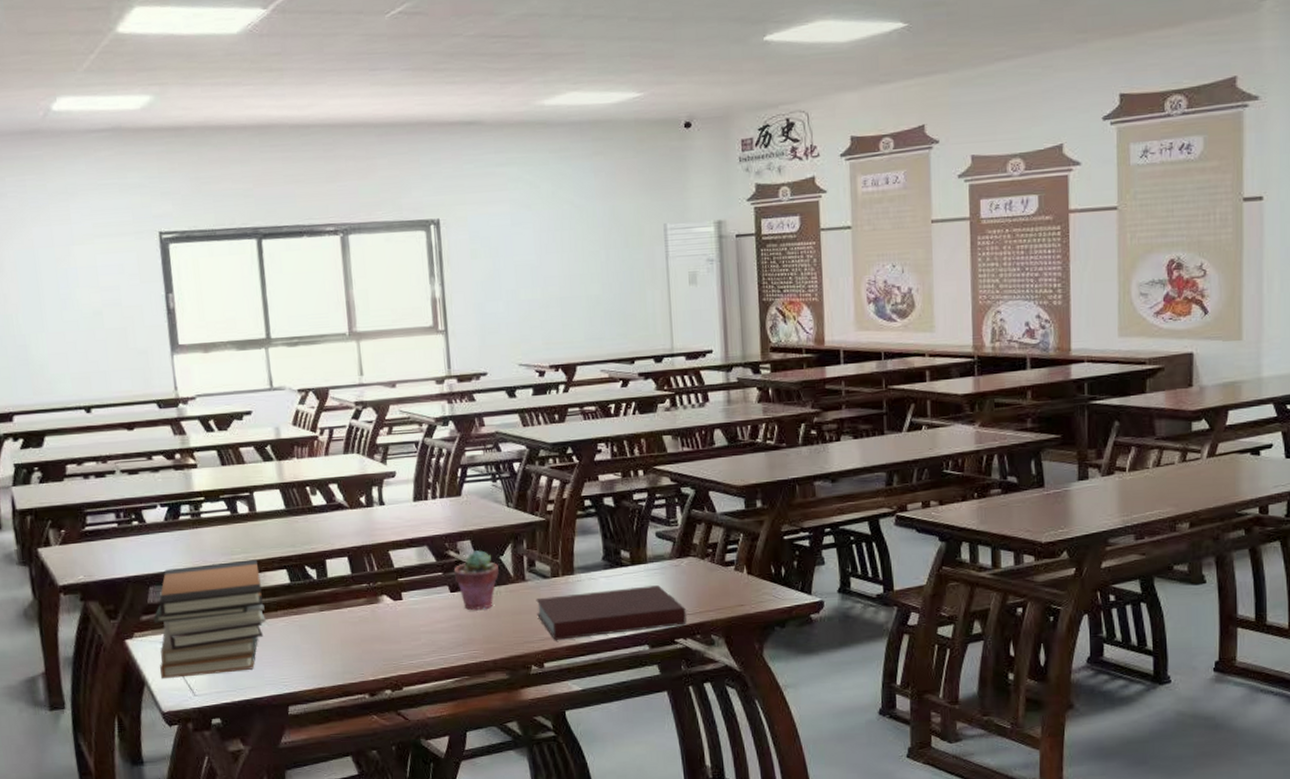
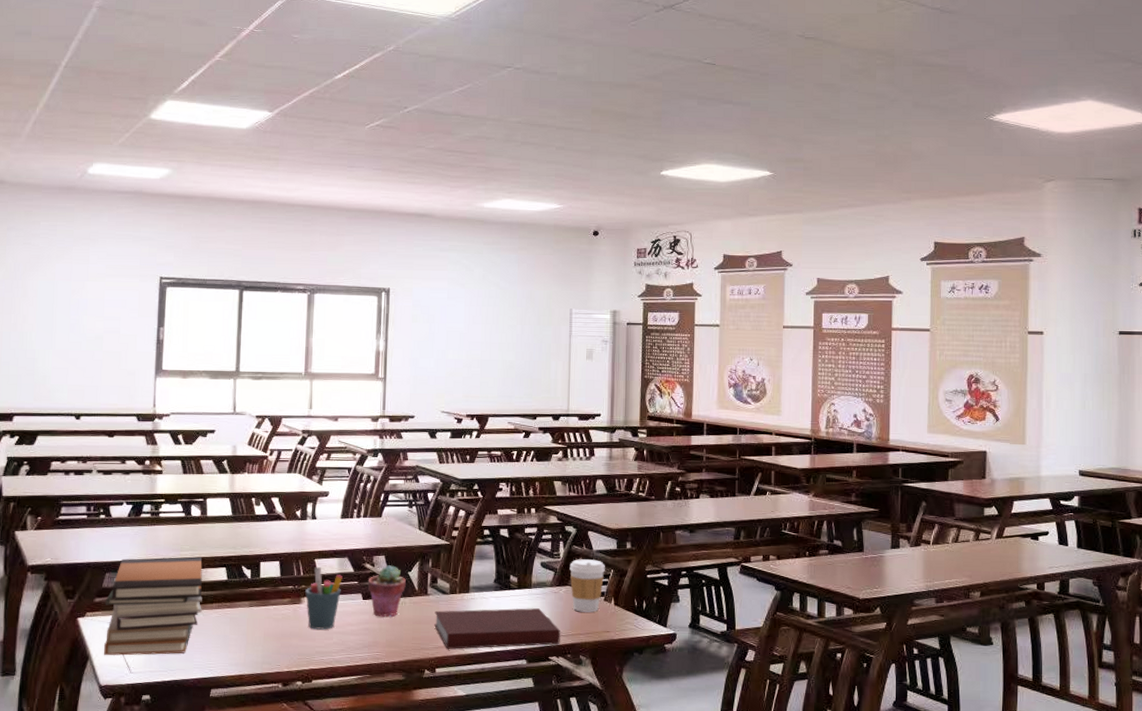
pen holder: none [382,560,424,631] -> present [305,567,343,630]
coffee cup: none [690,524,733,586] -> present [569,559,605,612]

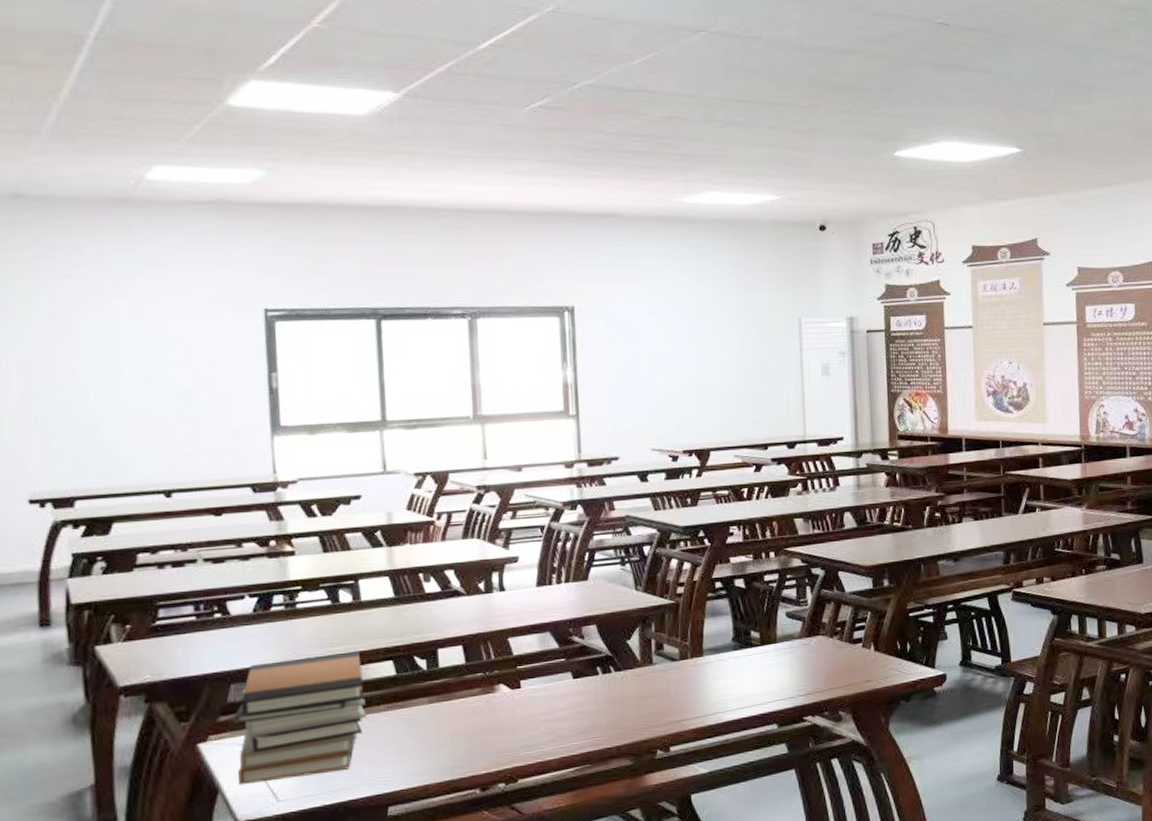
pen holder: present [305,567,343,630] -> none [499,647,545,721]
potted succulent: present [367,565,406,618] -> none [577,635,625,697]
notebook: present [434,608,560,649] -> none [663,664,815,723]
coffee cup: present [569,559,605,612] -> none [819,602,861,663]

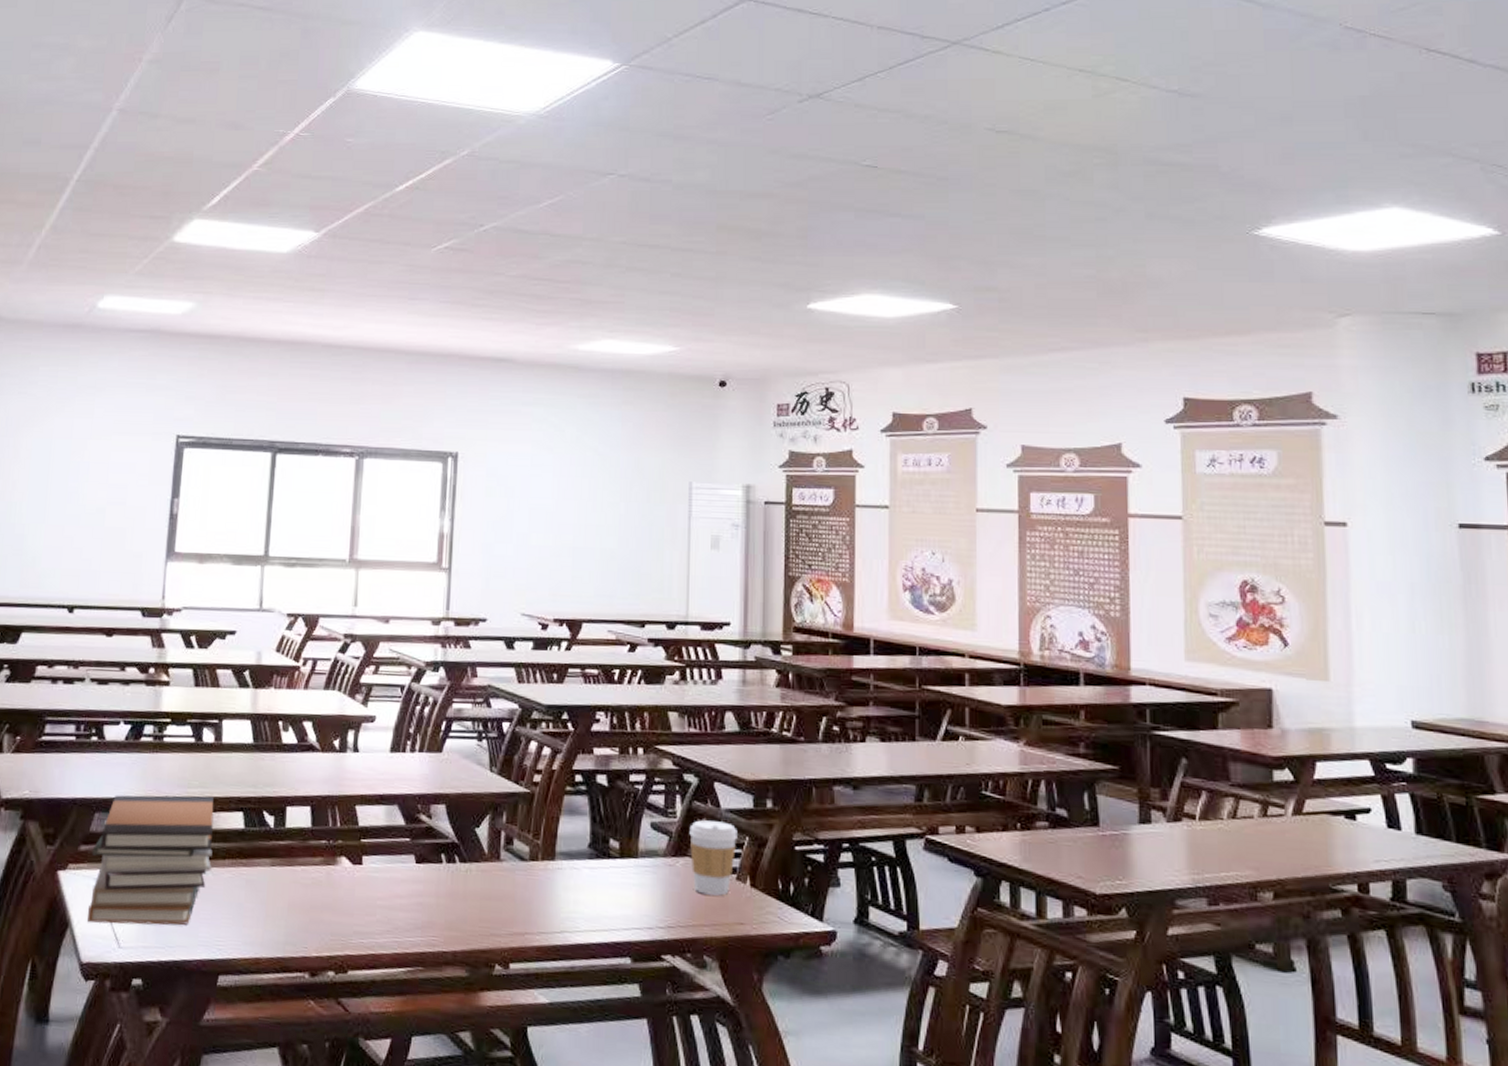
coffee cup: none [819,602,861,663] -> present [689,820,738,896]

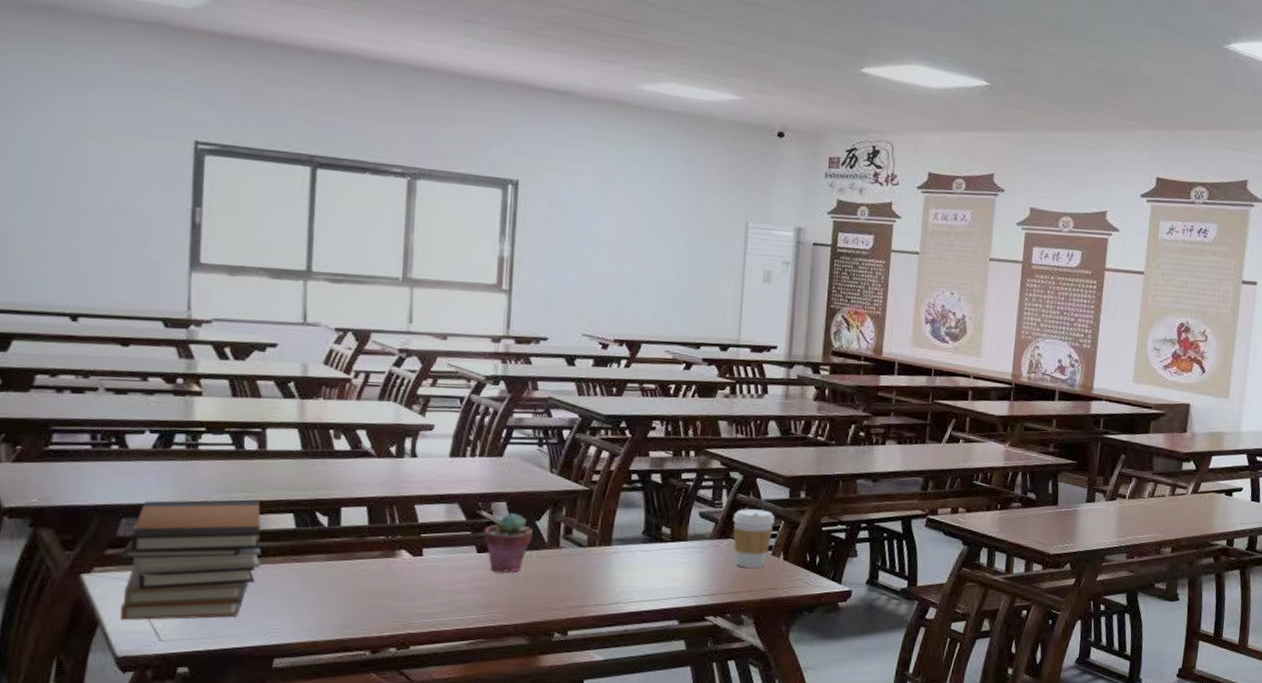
potted succulent: none [422,818,472,890] -> present [483,513,533,574]

